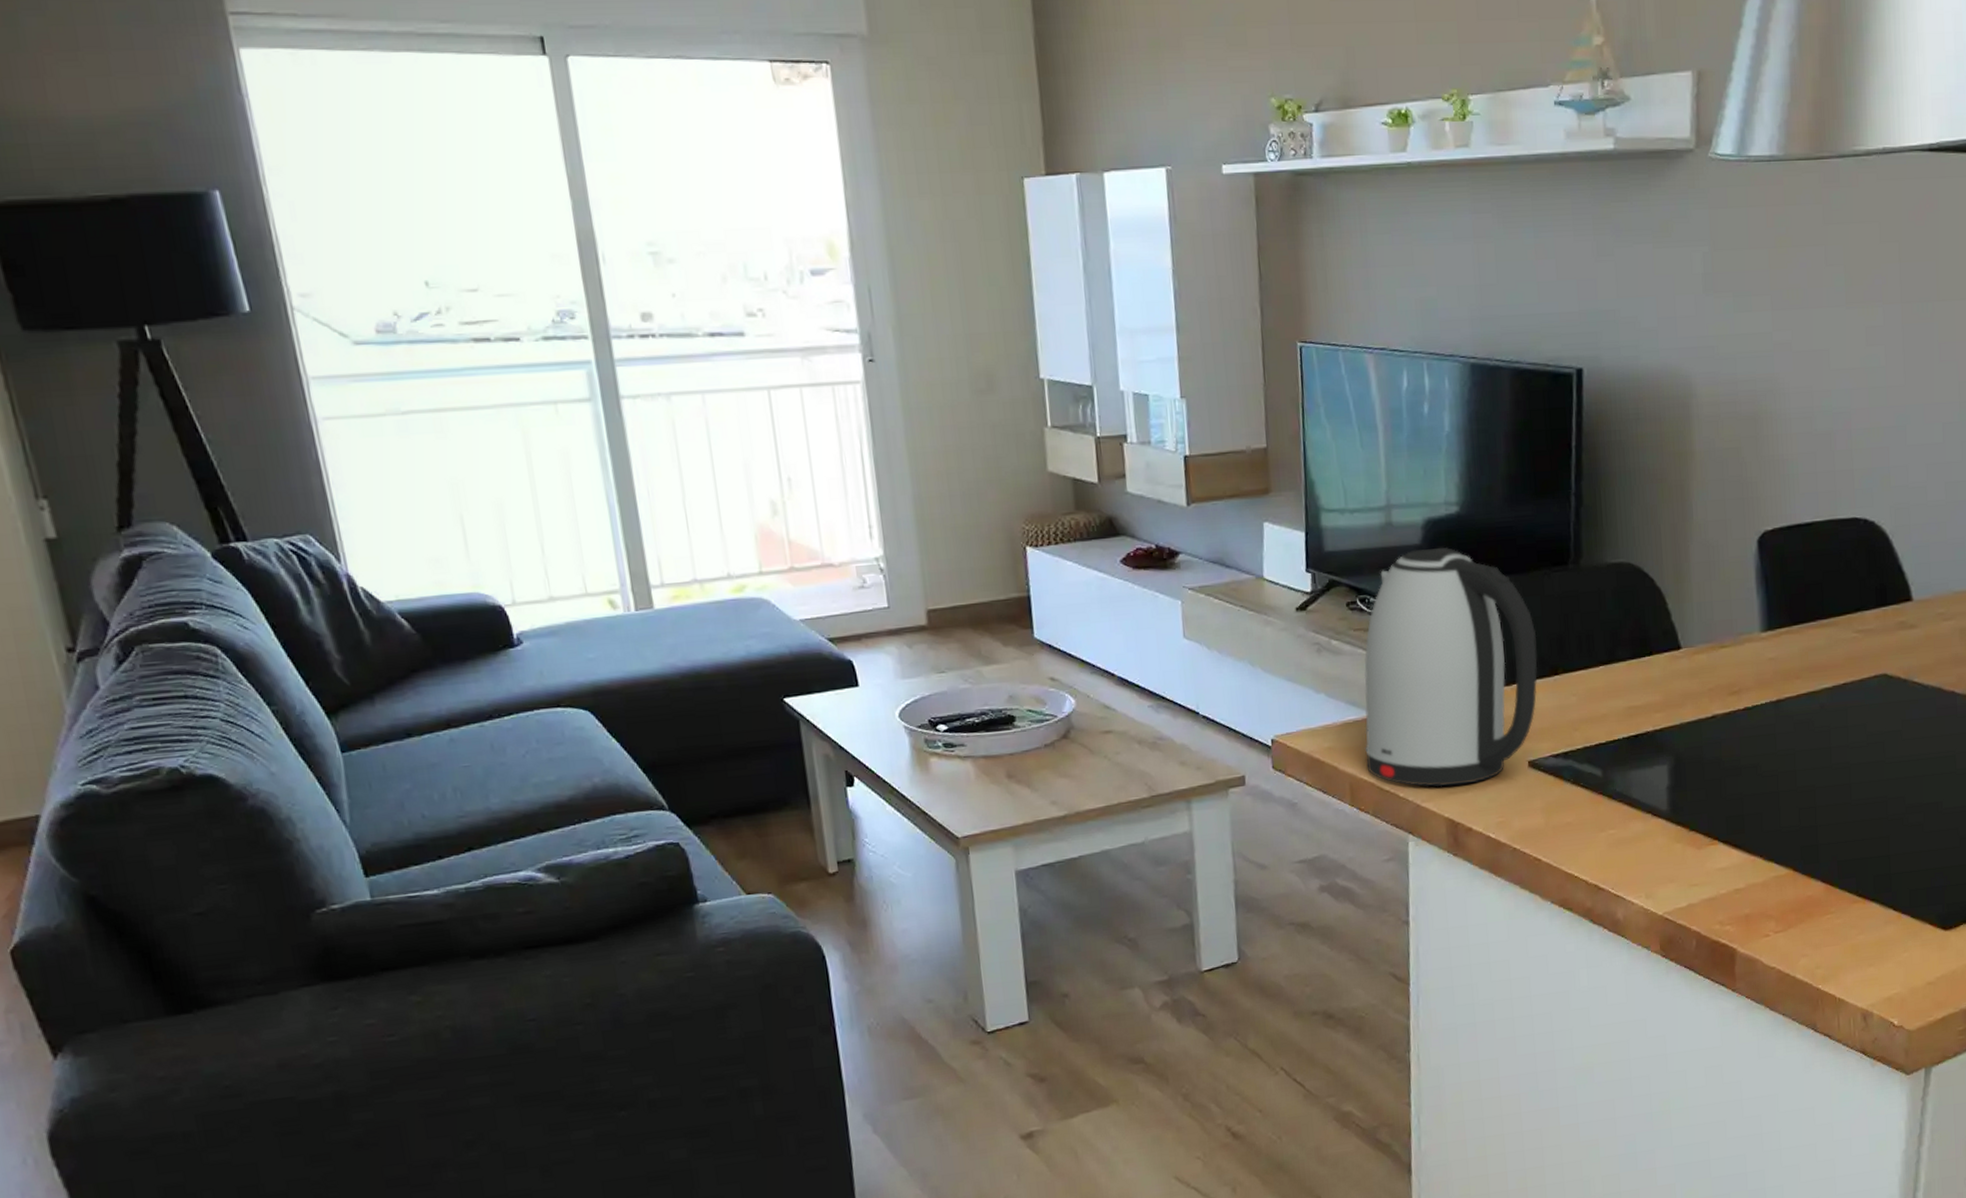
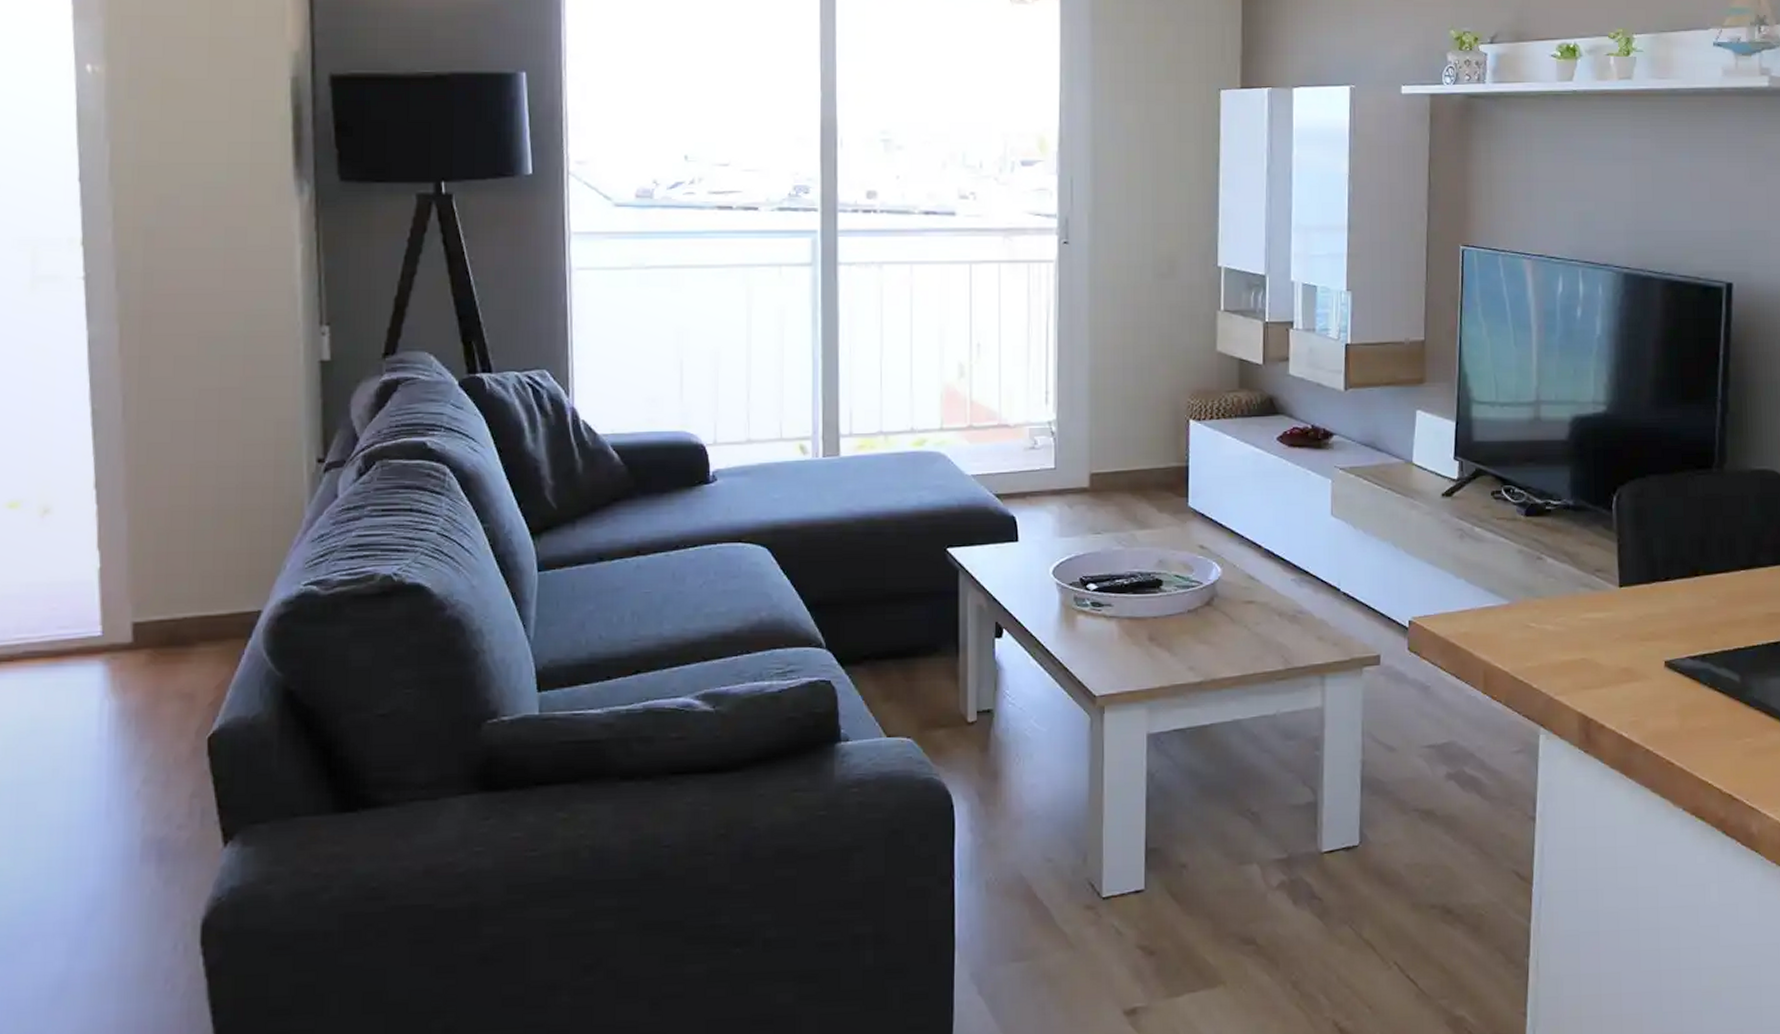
kettle: present [1364,547,1537,787] -> none [1501,444,1678,681]

